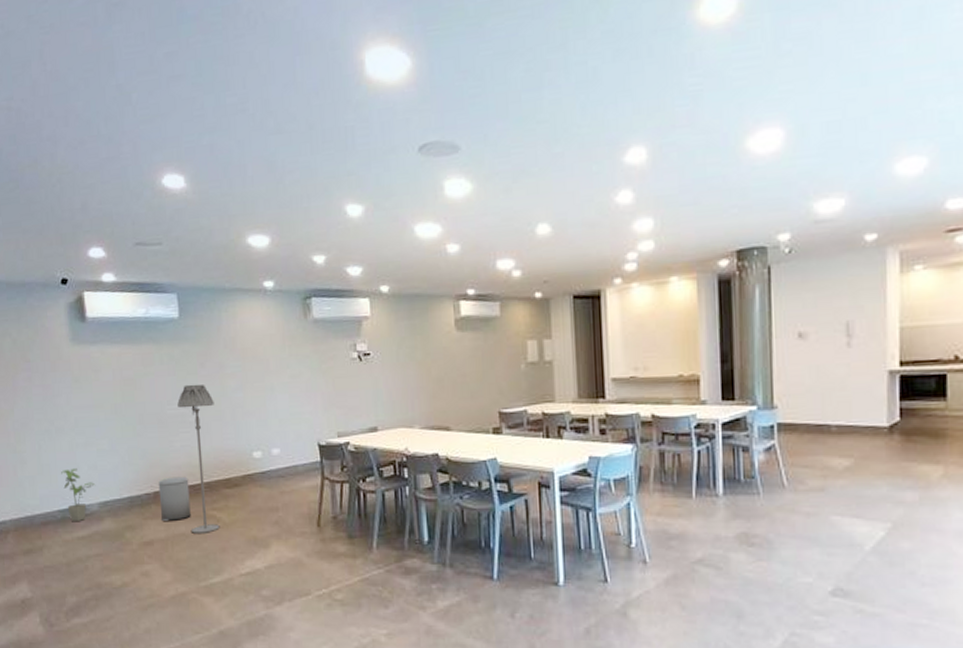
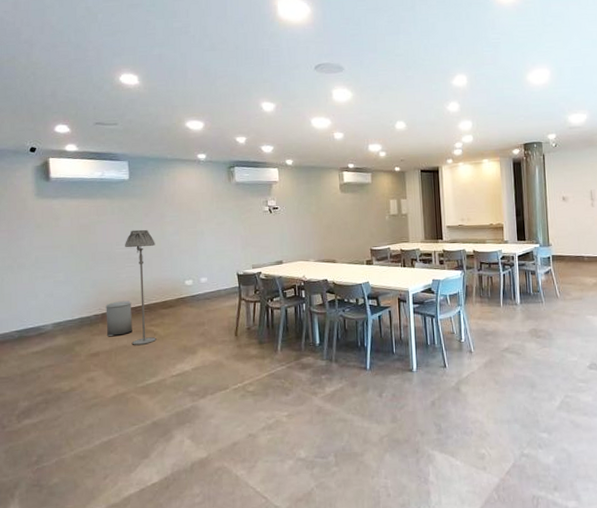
house plant: present [61,468,95,522] -> none [21,296,50,340]

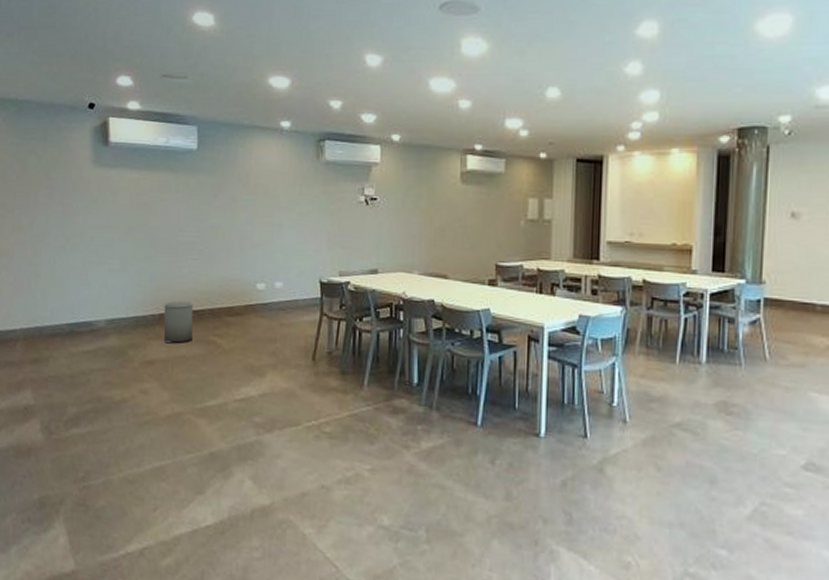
floor lamp: present [125,229,156,346] -> none [189,214,224,359]

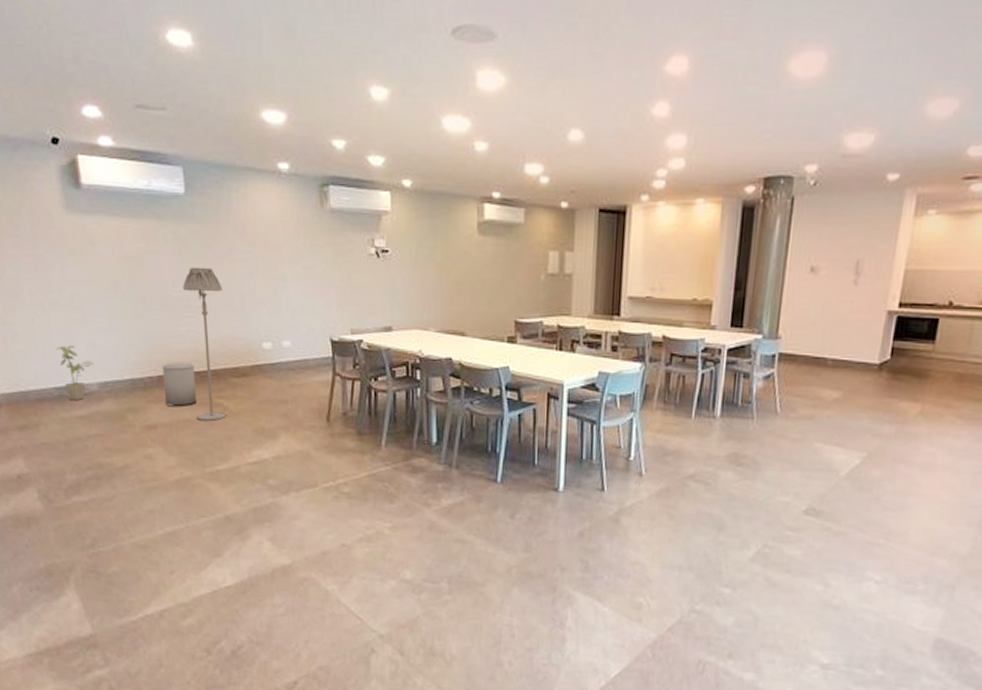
house plant: none [73,285,104,337] -> present [57,345,94,401]
floor lamp: none [189,214,224,359] -> present [183,267,227,422]

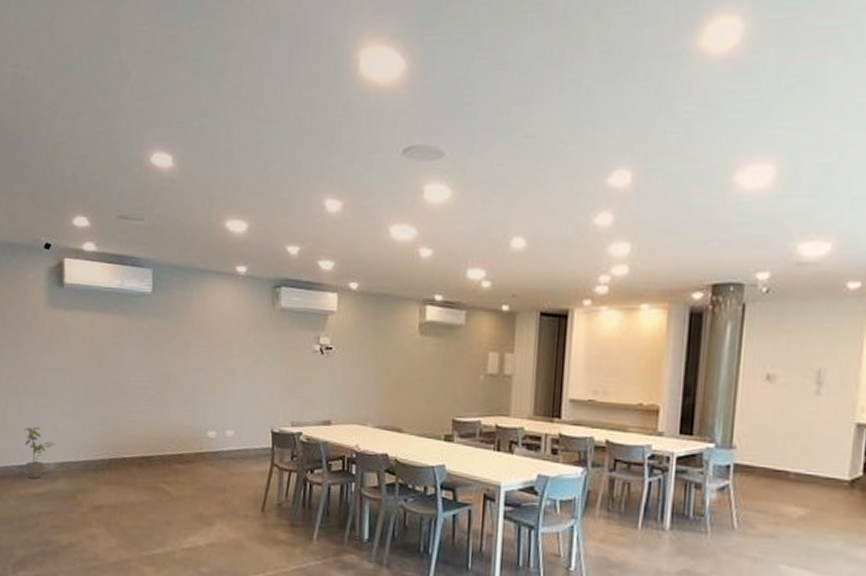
pedal bin: present [162,361,197,407] -> none [113,446,143,490]
floor lamp: present [183,267,227,422] -> none [141,358,176,506]

